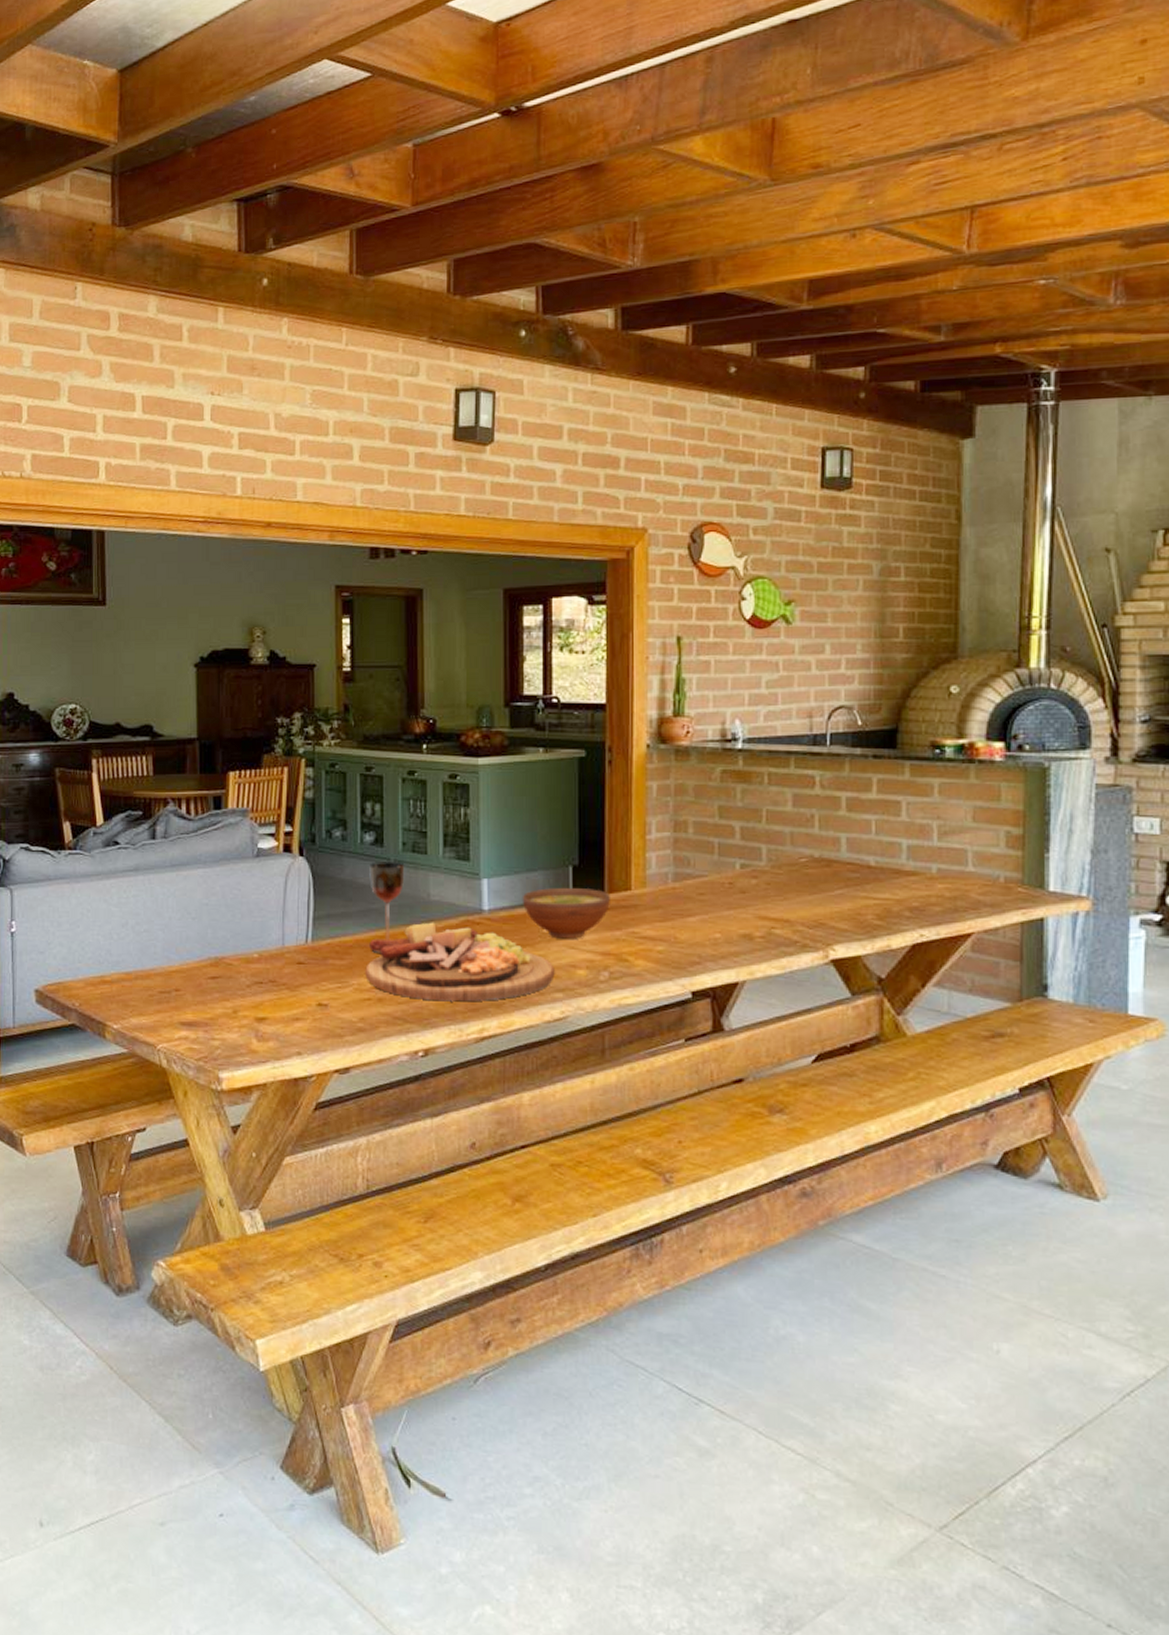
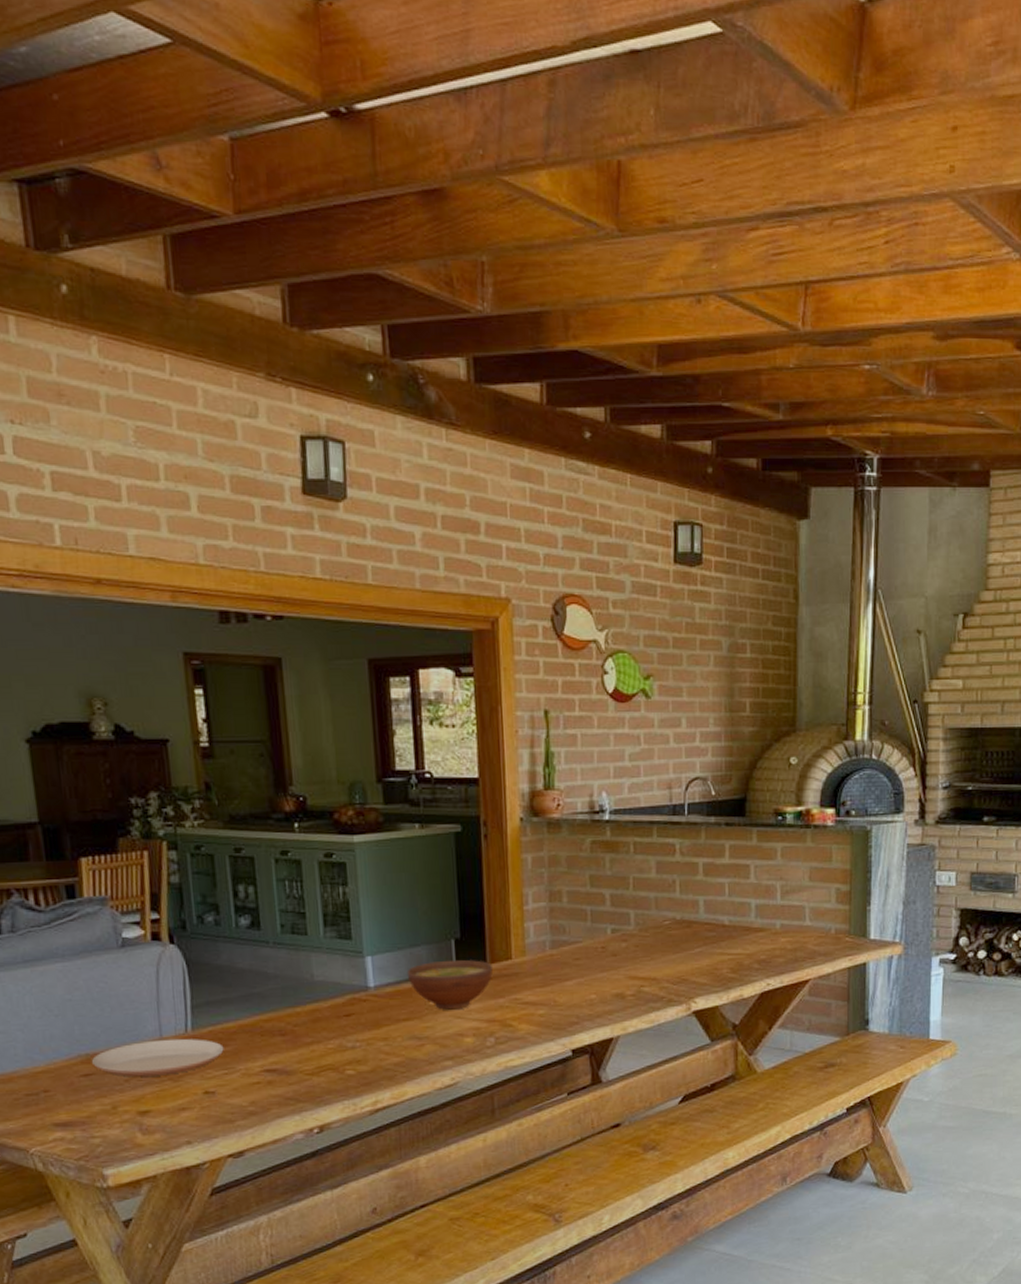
plate: none [220,948,340,984] -> present [92,1038,224,1077]
food platter: present [365,922,555,1002] -> none [252,1002,443,1080]
wineglass: present [369,860,405,953] -> none [247,943,286,1037]

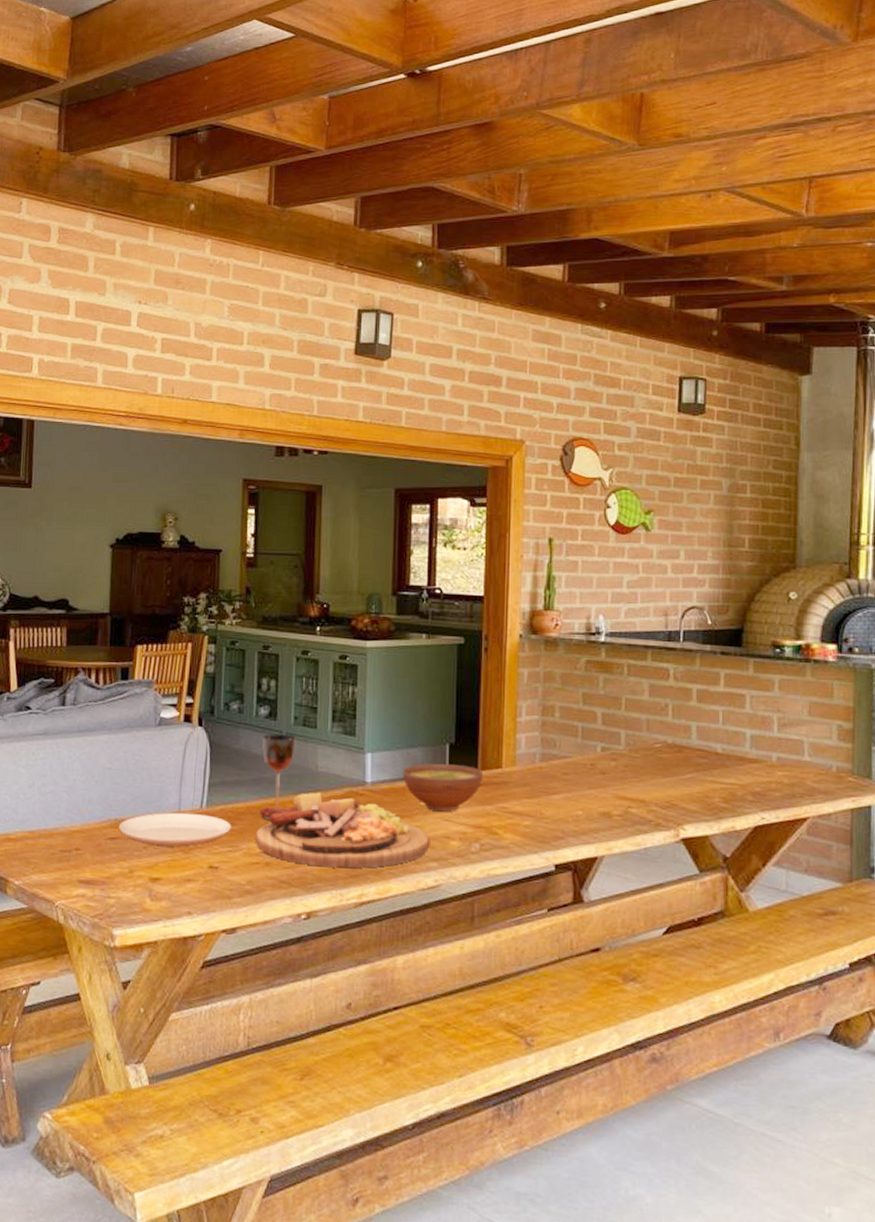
wineglass: none [247,943,286,1037] -> present [262,733,296,820]
food platter: none [252,1002,443,1080] -> present [255,792,430,869]

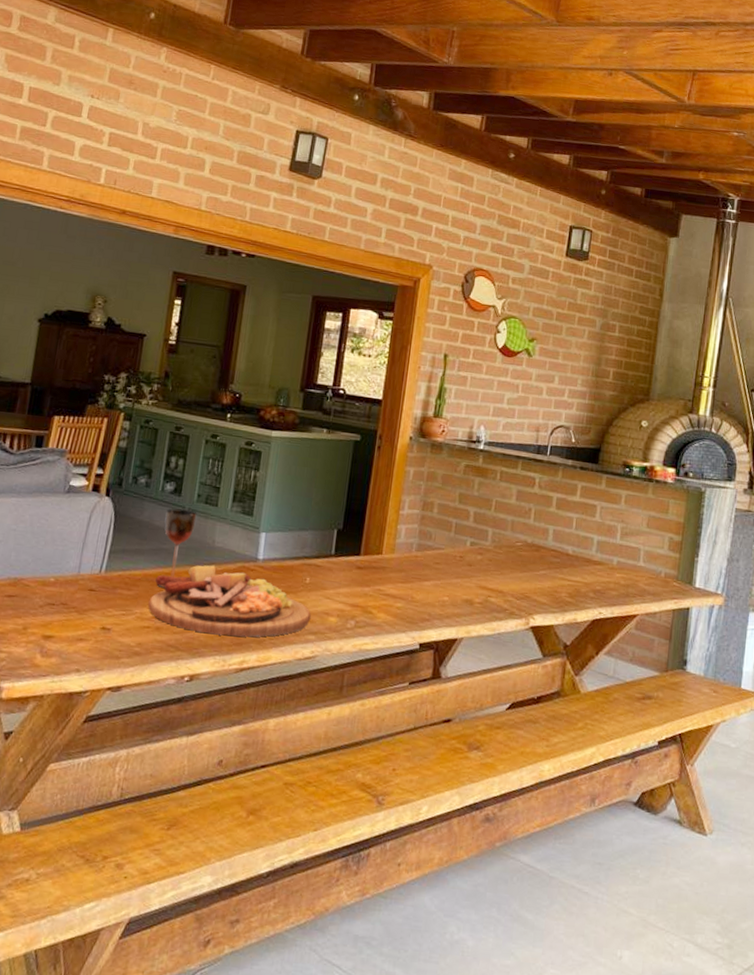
plate: present [119,812,232,847] -> none [18,575,127,608]
bowl: present [402,763,484,812] -> none [291,546,366,591]

